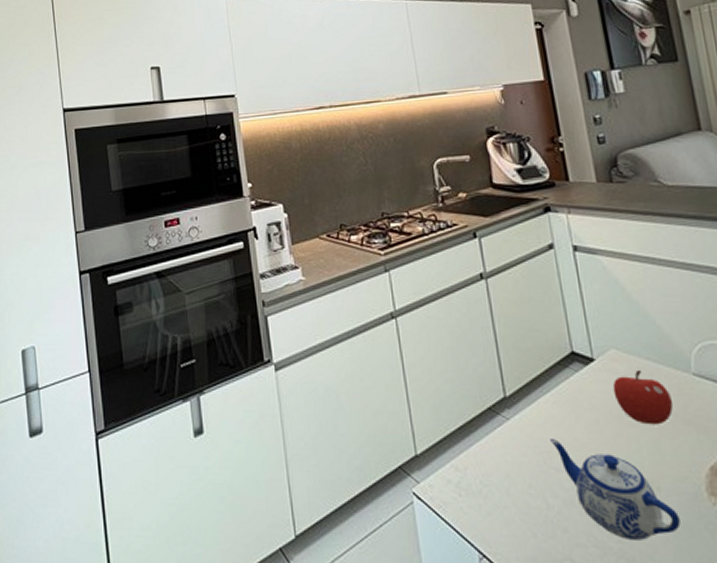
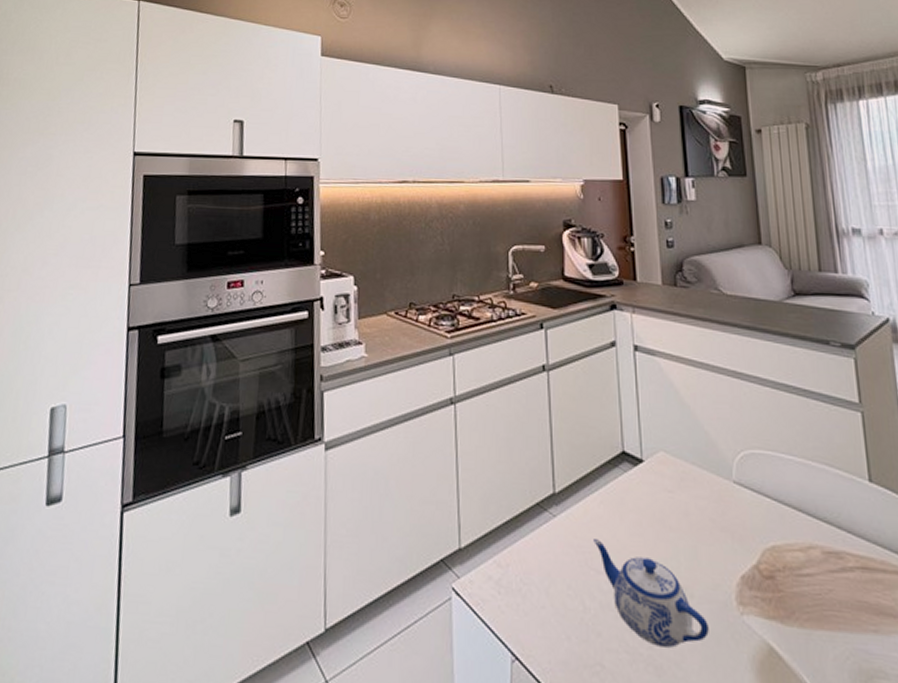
fruit: present [612,369,674,425] -> none [658,473,713,531]

